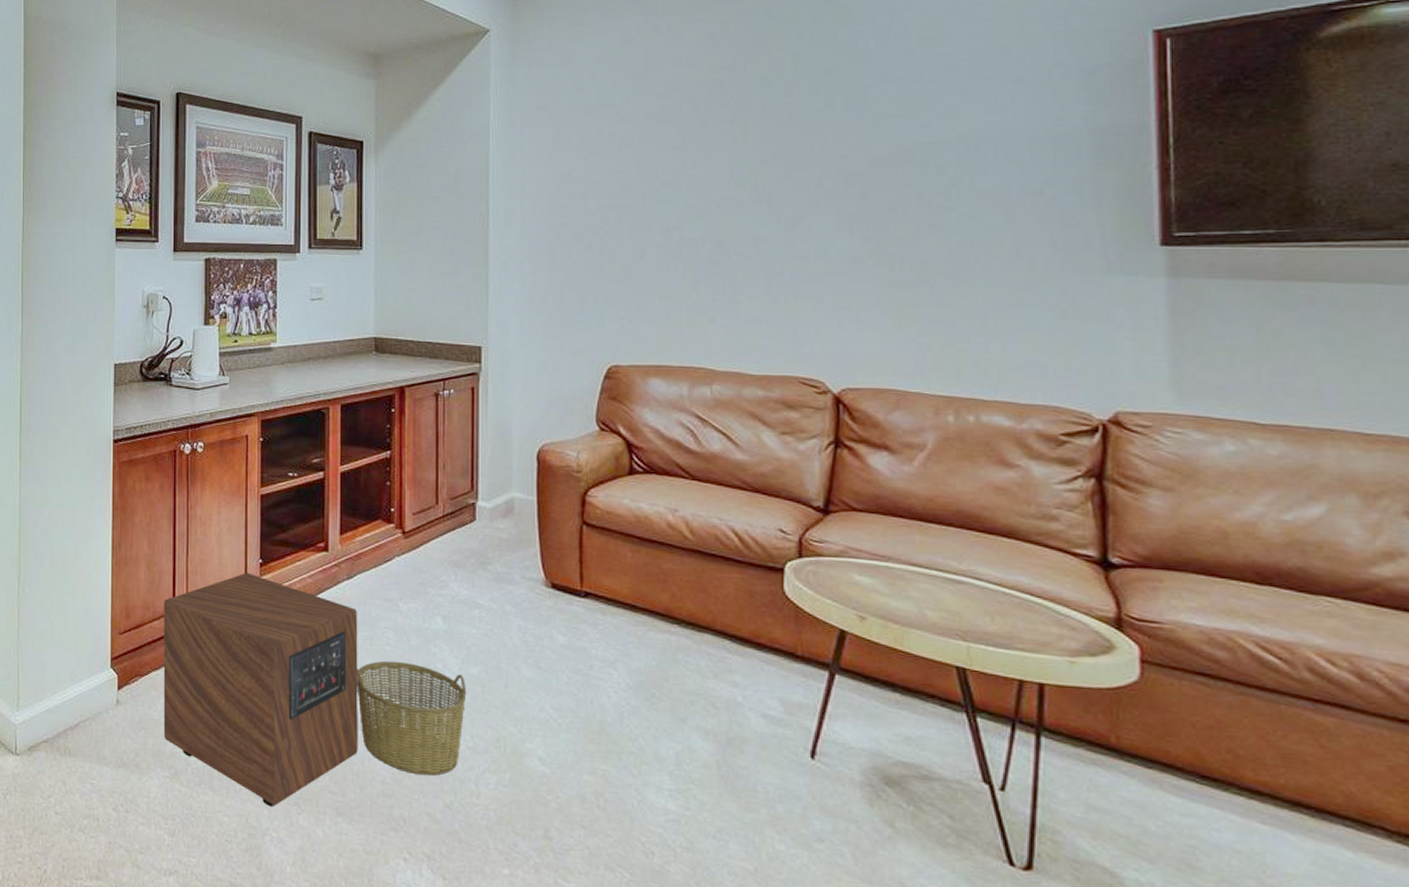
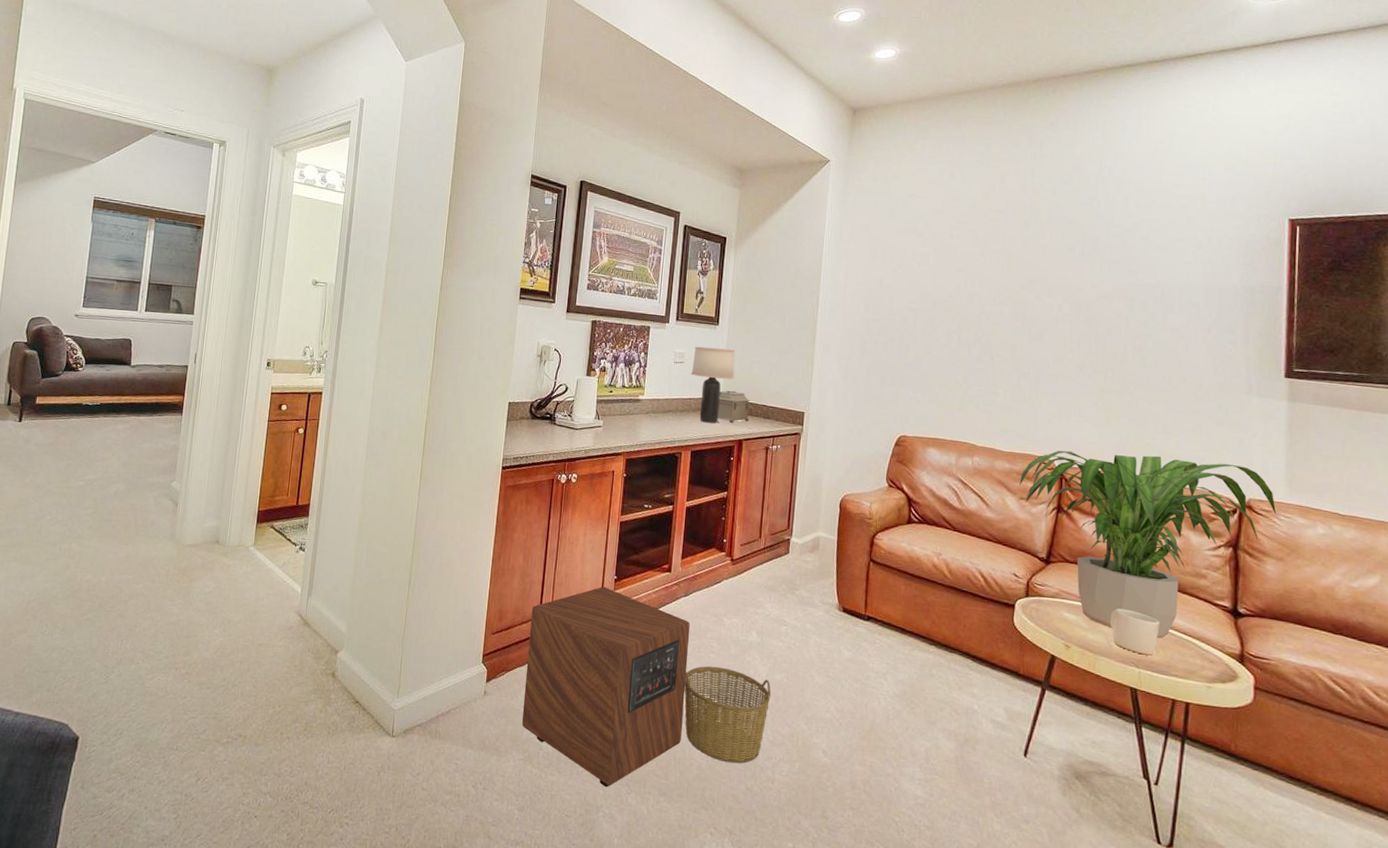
table lamp: none [332,278,389,369] -> present [691,346,735,424]
decorative box: none [370,328,411,368] -> present [717,390,751,424]
potted plant: none [779,364,1160,602] -> present [1019,450,1277,638]
mug: none [920,566,994,625] -> present [1110,608,1160,656]

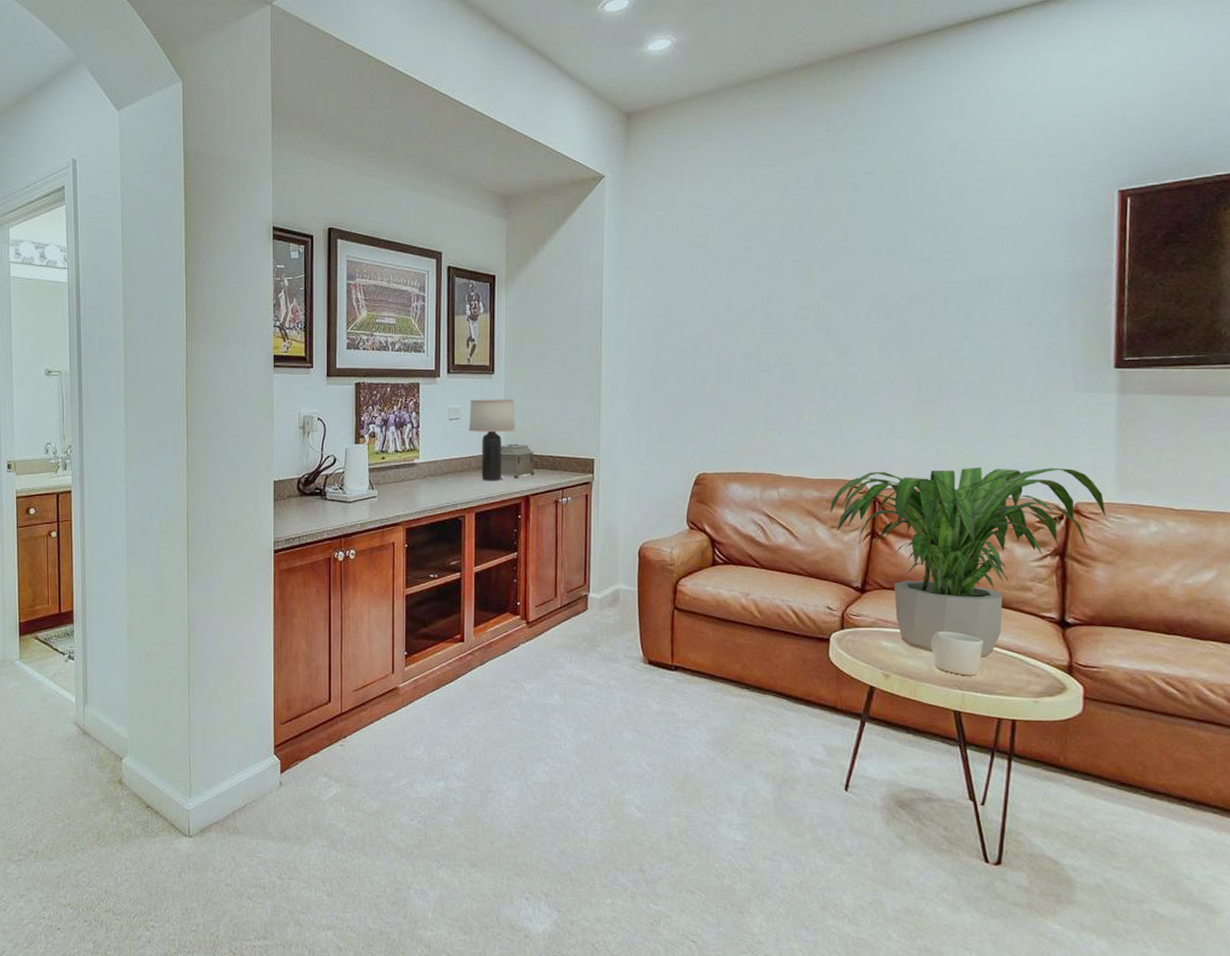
subwoofer: present [522,586,691,788] -> none [320,664,489,865]
basket: present [684,666,771,763] -> none [488,733,579,827]

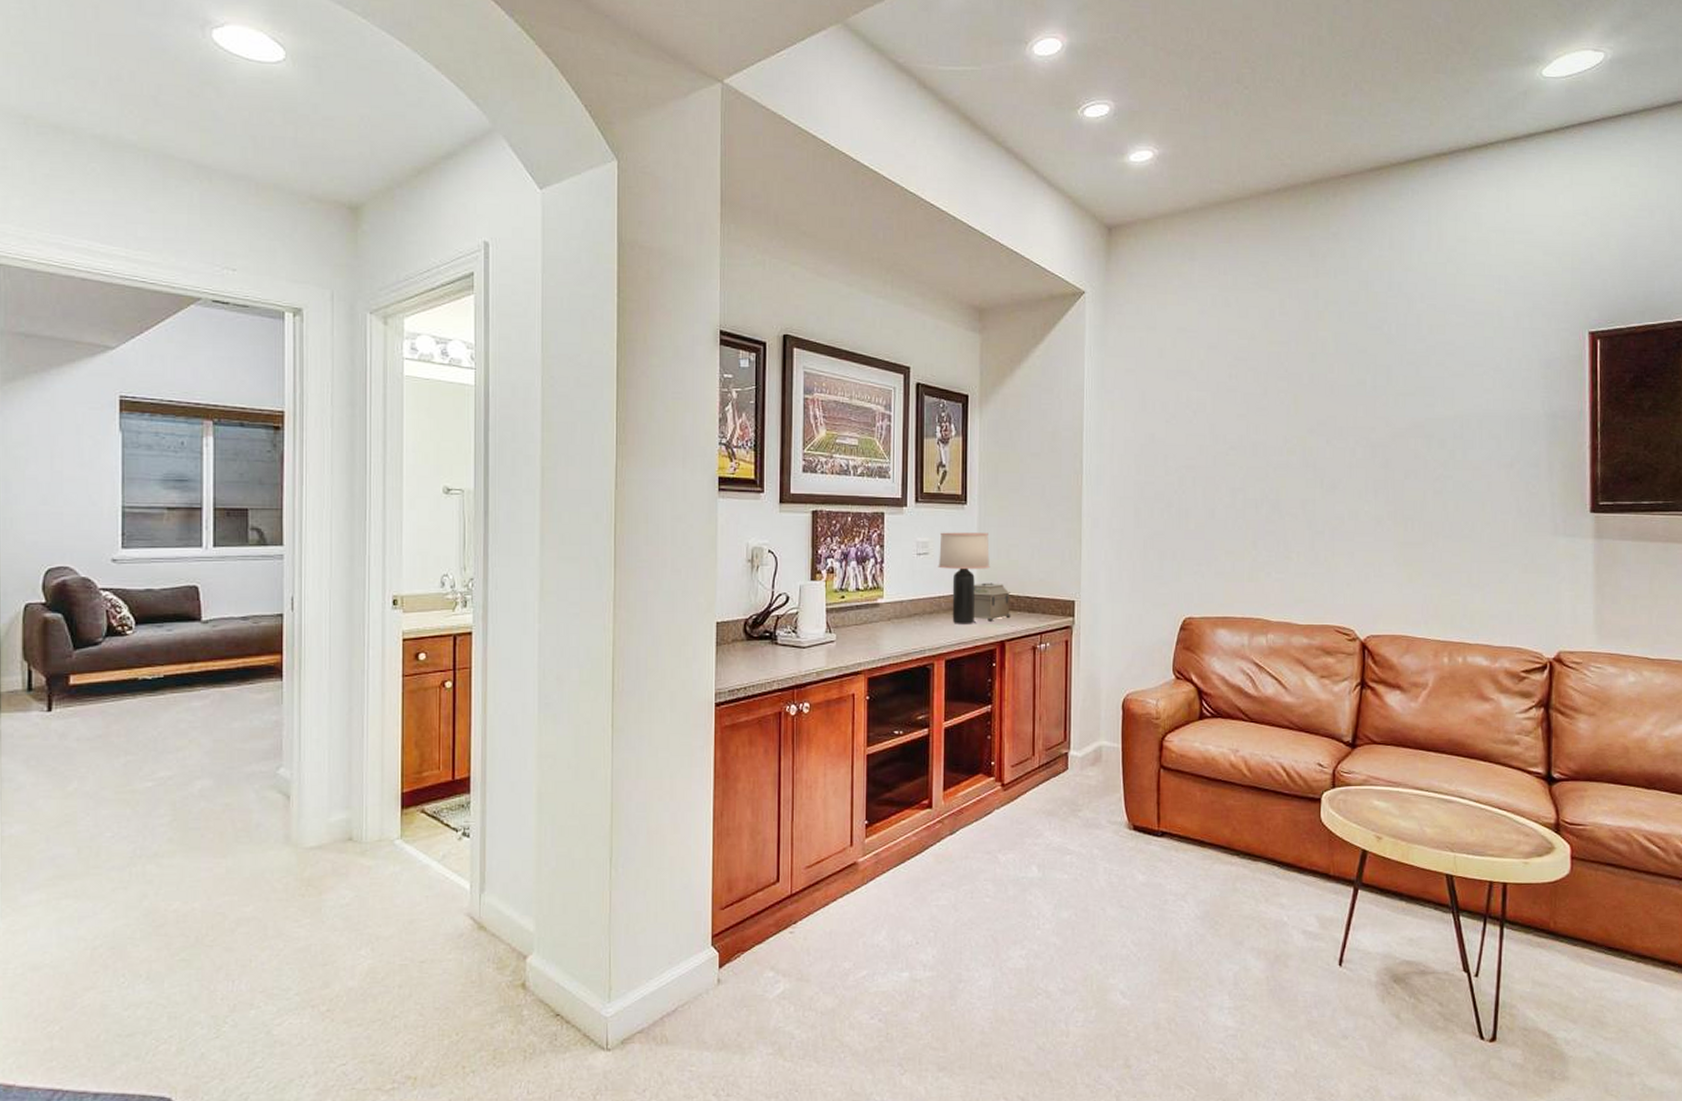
potted plant: present [830,467,1106,657] -> none [1319,613,1587,816]
mug: present [931,631,984,676] -> none [1422,789,1474,837]

